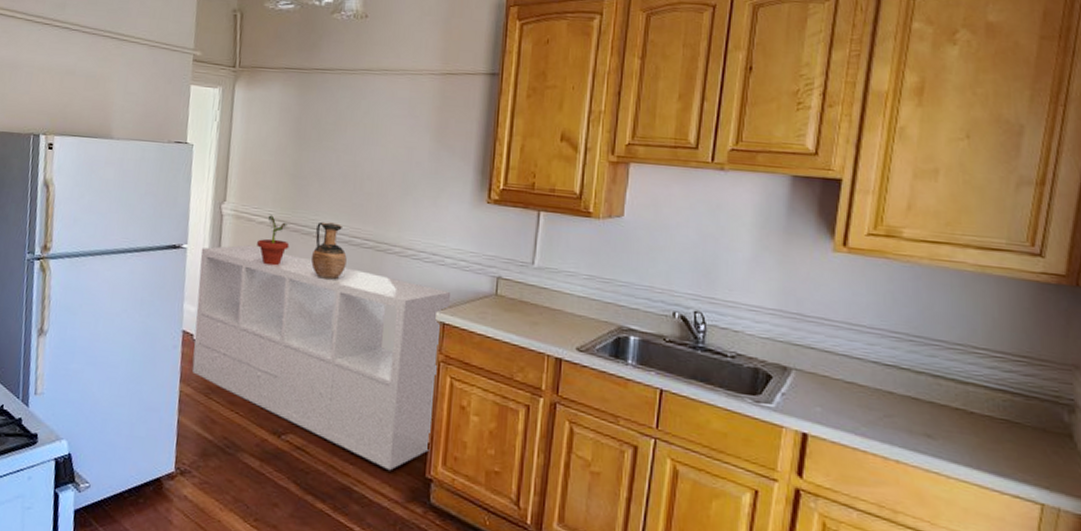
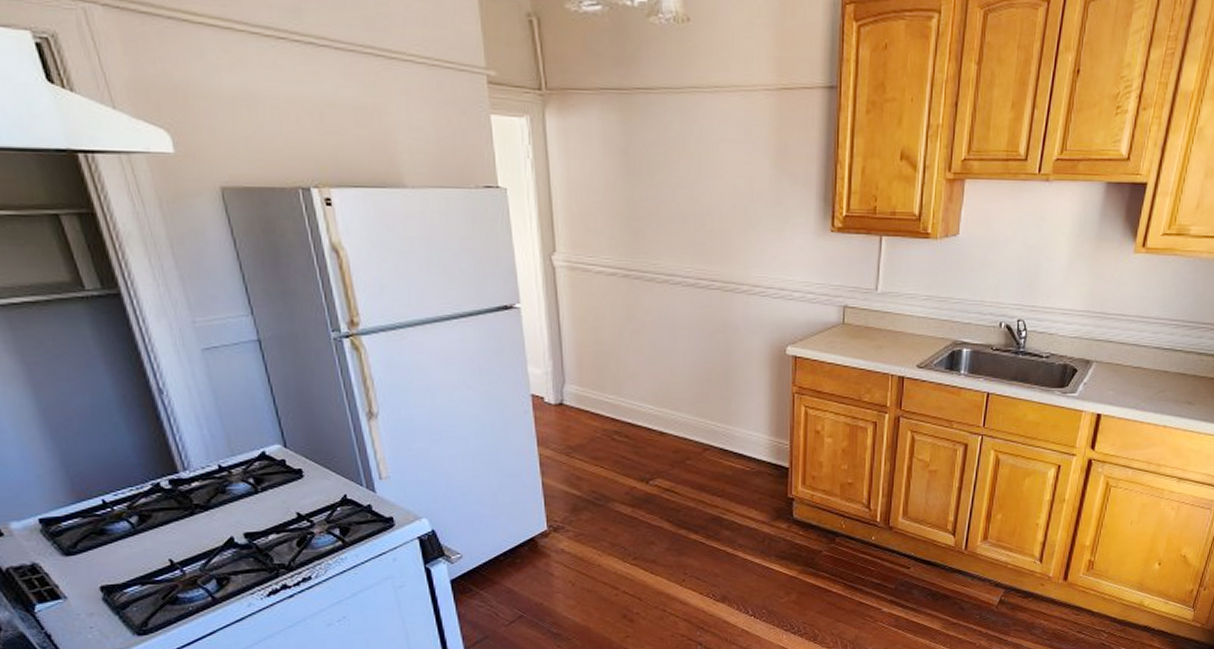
storage cabinet: present [192,245,452,471] -> none [537,298,801,497]
potted plant: present [257,213,290,266] -> none [598,261,633,317]
ceramic jug: present [310,221,347,280] -> none [657,265,695,326]

